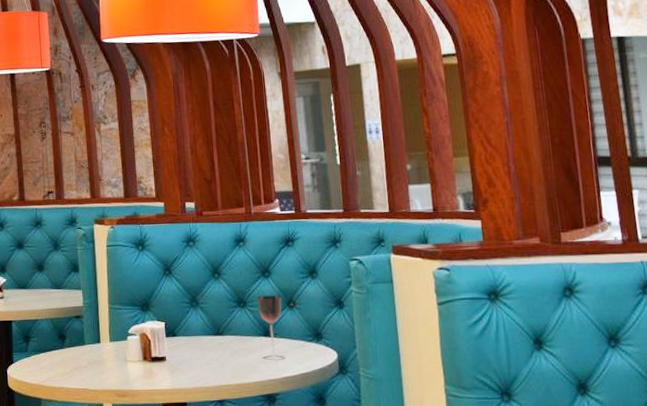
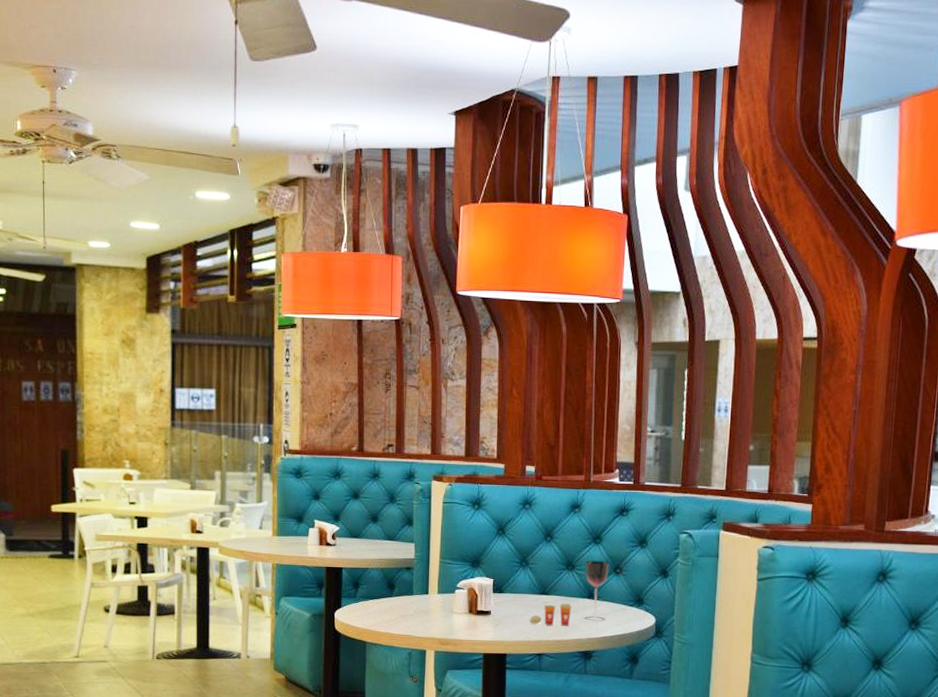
beverage cup: none [207,343,249,369] -> present [530,603,571,626]

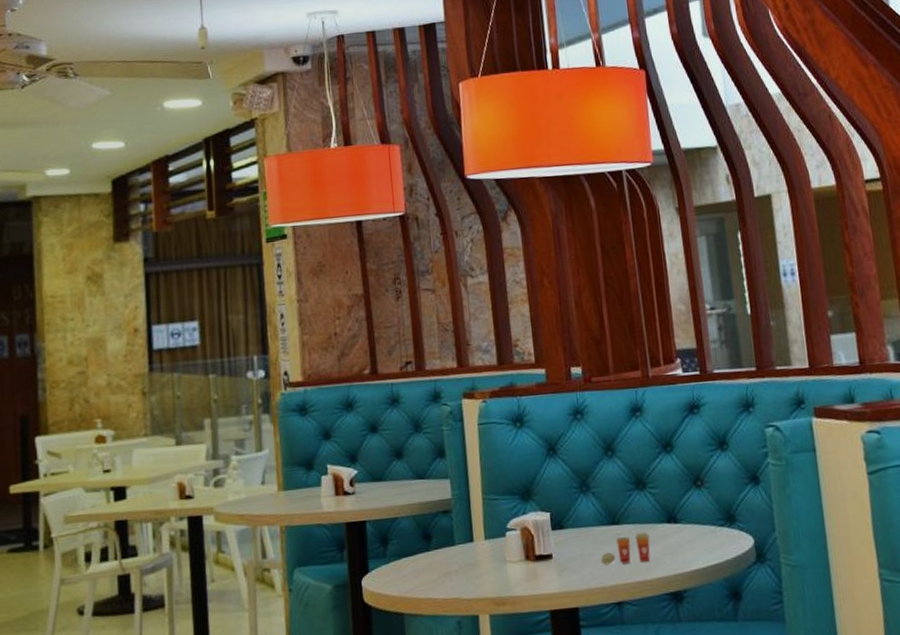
wineglass: present [584,560,609,622] -> none [657,472,694,552]

